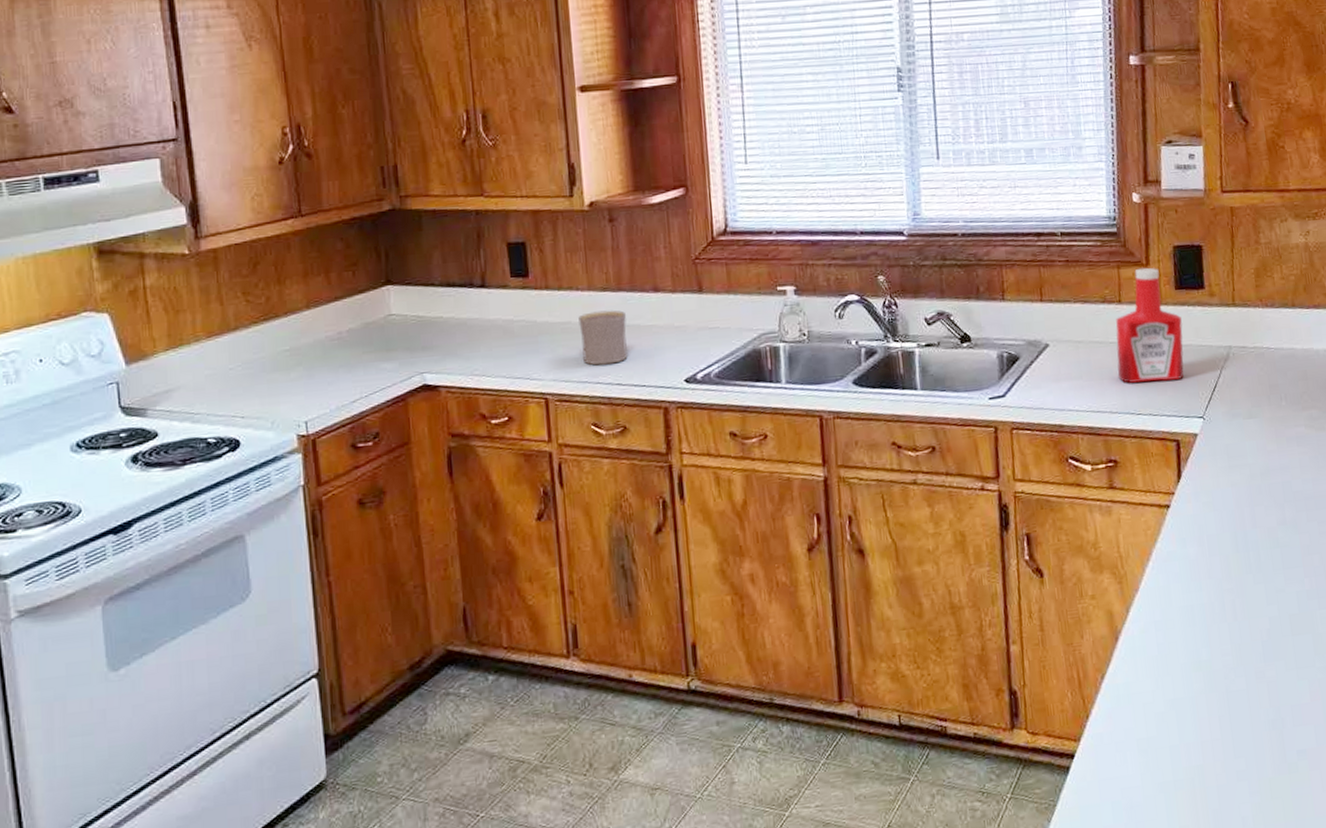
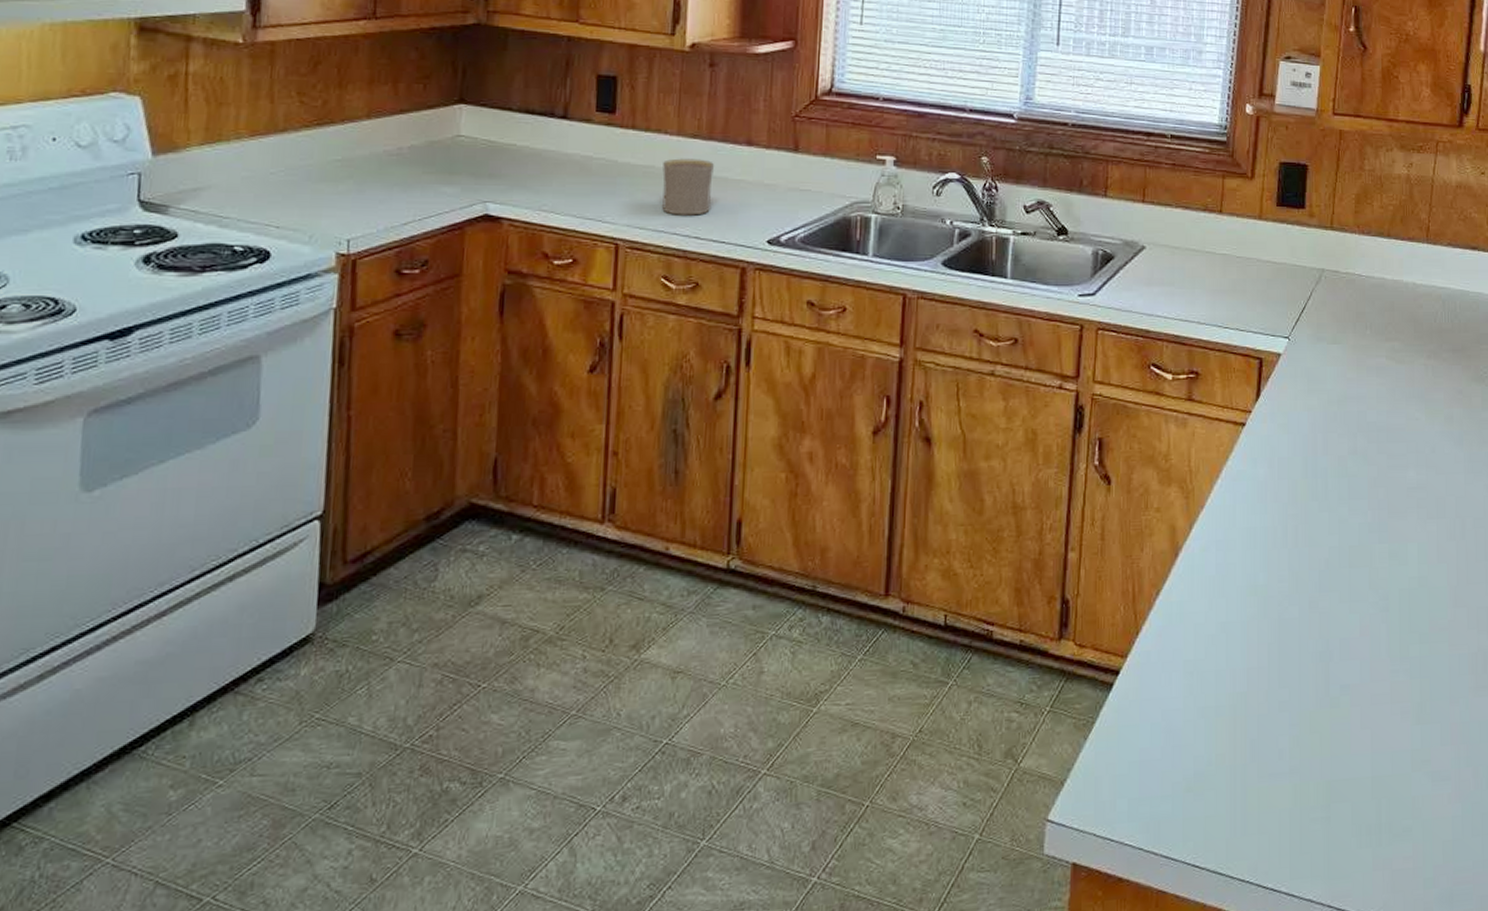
ketchup bottle: present [1115,267,1184,383] -> none [1210,180,1279,298]

